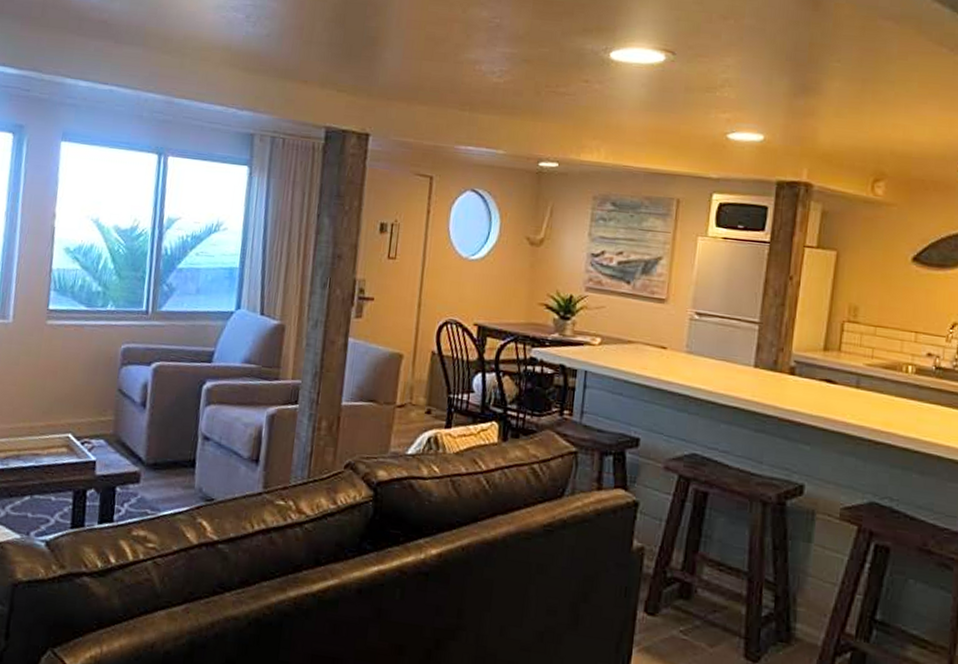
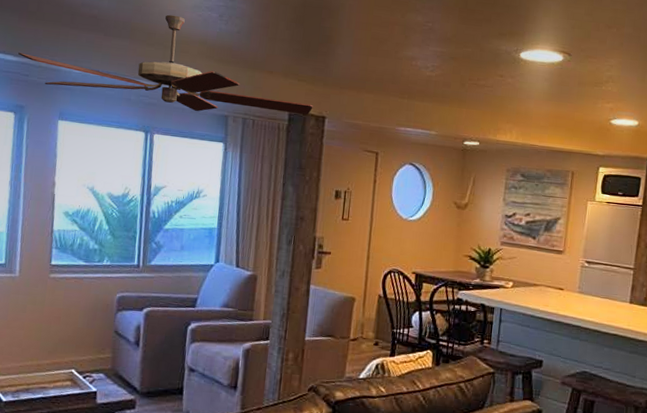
ceiling fan: none [19,17,355,132] -> present [18,14,313,115]

